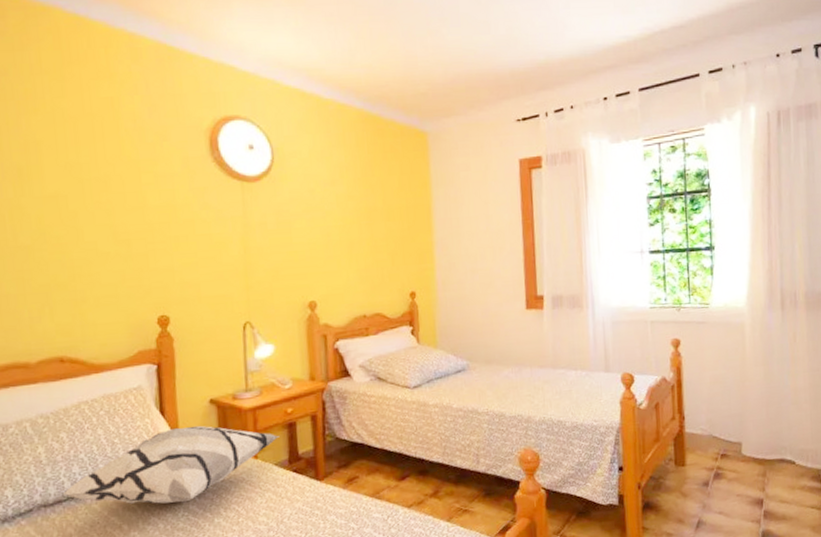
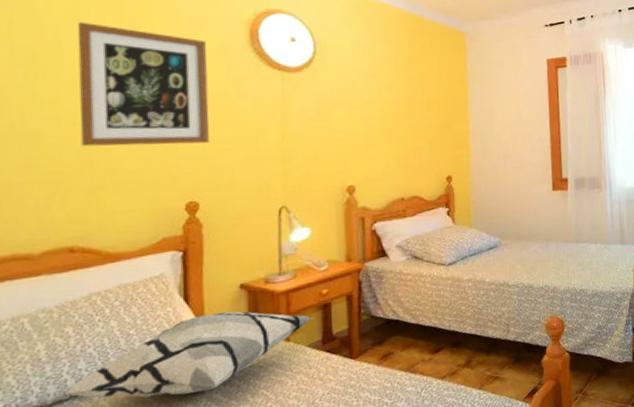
wall art: none [55,136,176,260] -> present [77,22,210,147]

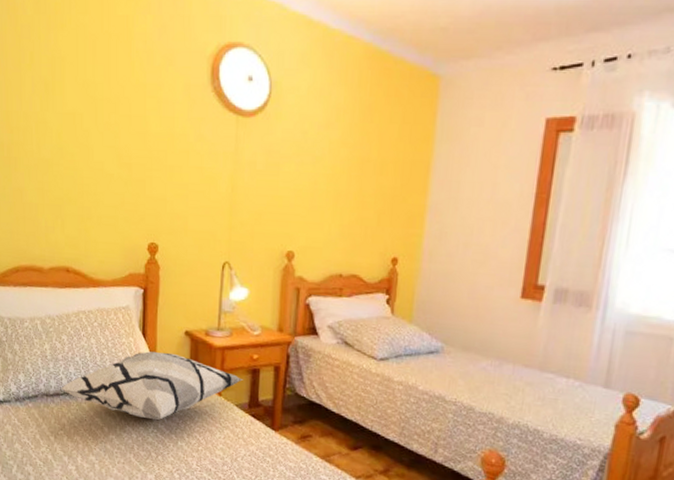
wall art: present [77,22,210,147] -> none [76,54,174,186]

